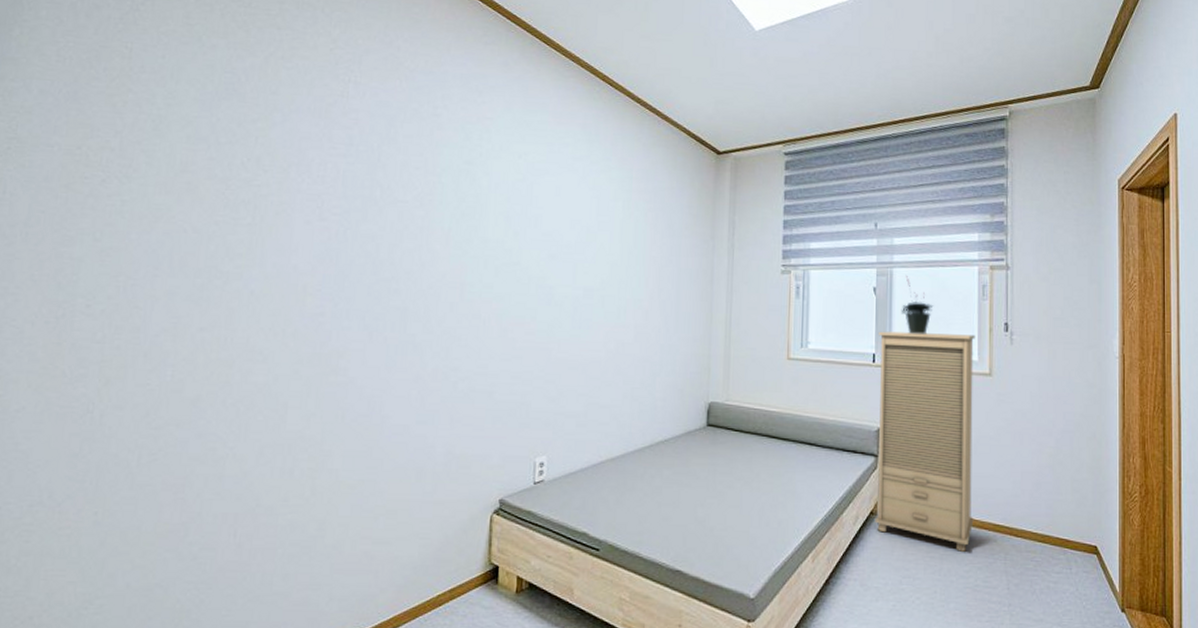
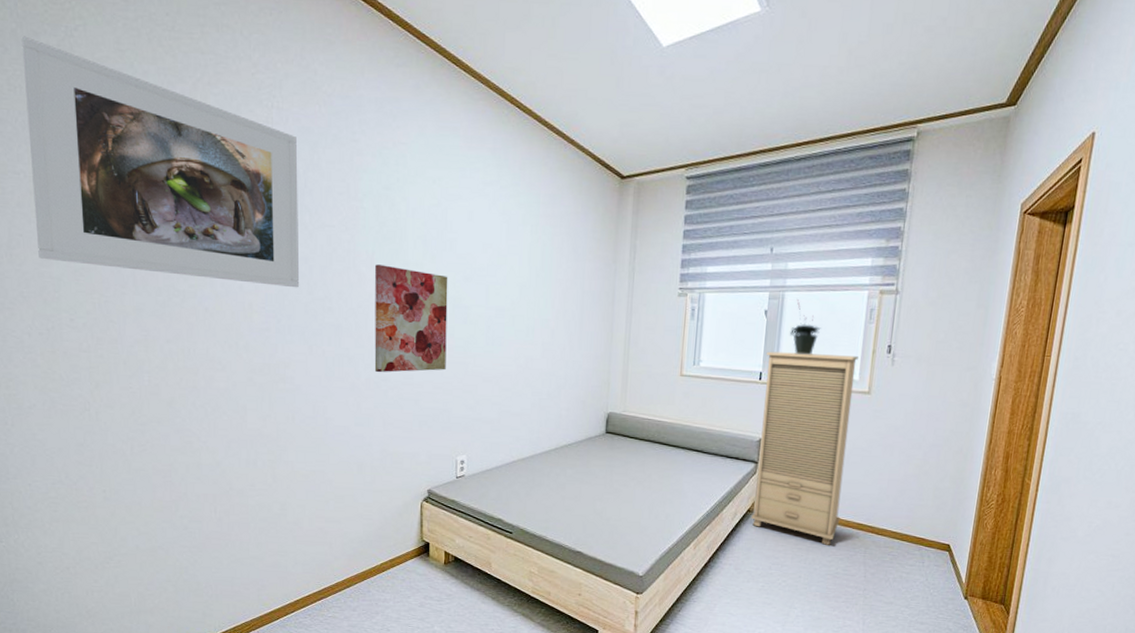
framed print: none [60,9,373,268] -> present [21,36,300,288]
wall art: none [443,242,532,362] -> present [374,264,448,373]

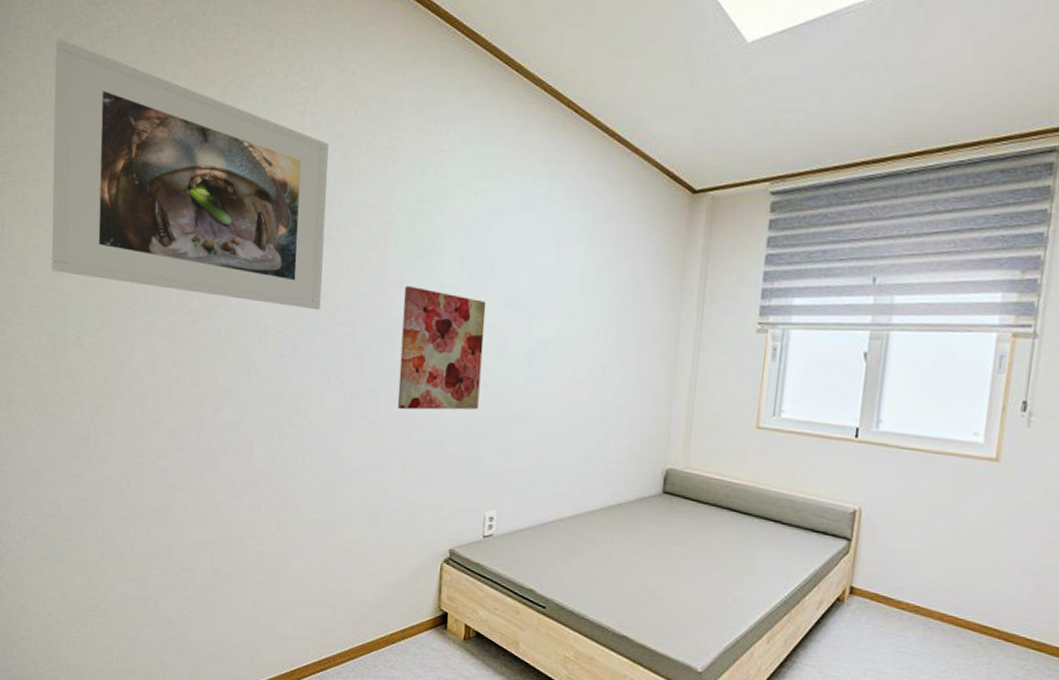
cabinet: present [751,351,859,545] -> none [841,403,985,651]
potted plant: present [789,299,821,355] -> none [894,341,936,409]

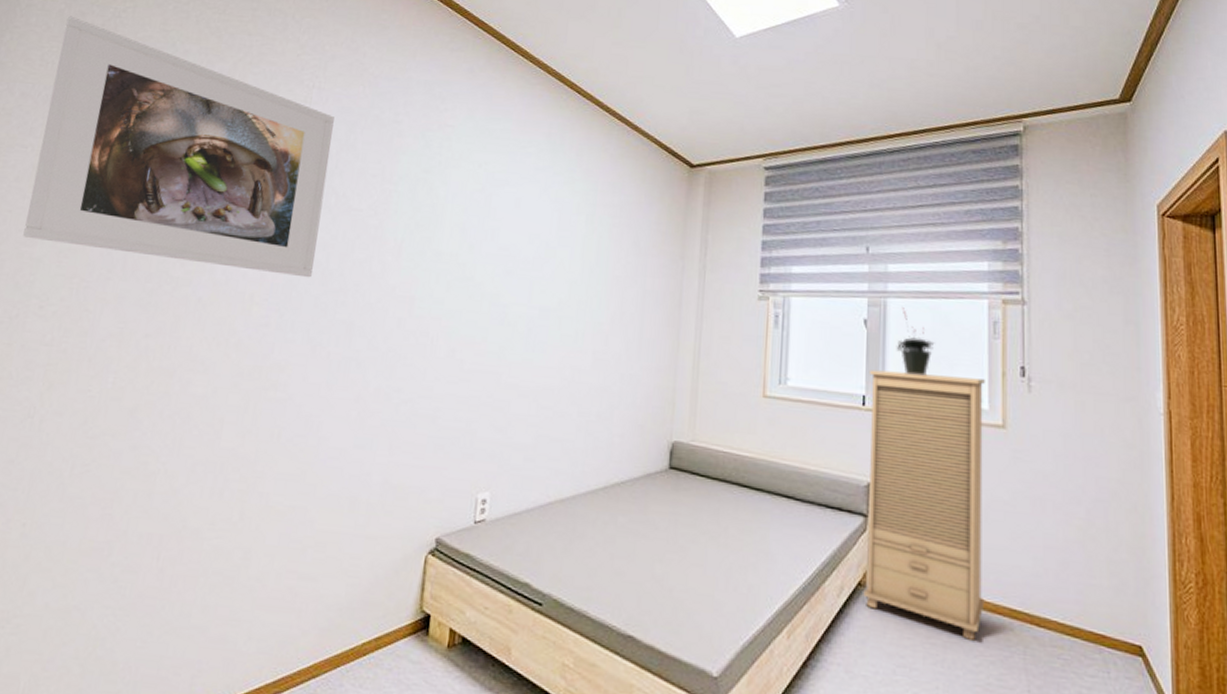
wall art: present [397,286,487,410] -> none [386,253,487,382]
cabinet: none [841,403,985,651] -> present [863,369,986,640]
potted plant: none [894,341,936,409] -> present [896,307,935,376]

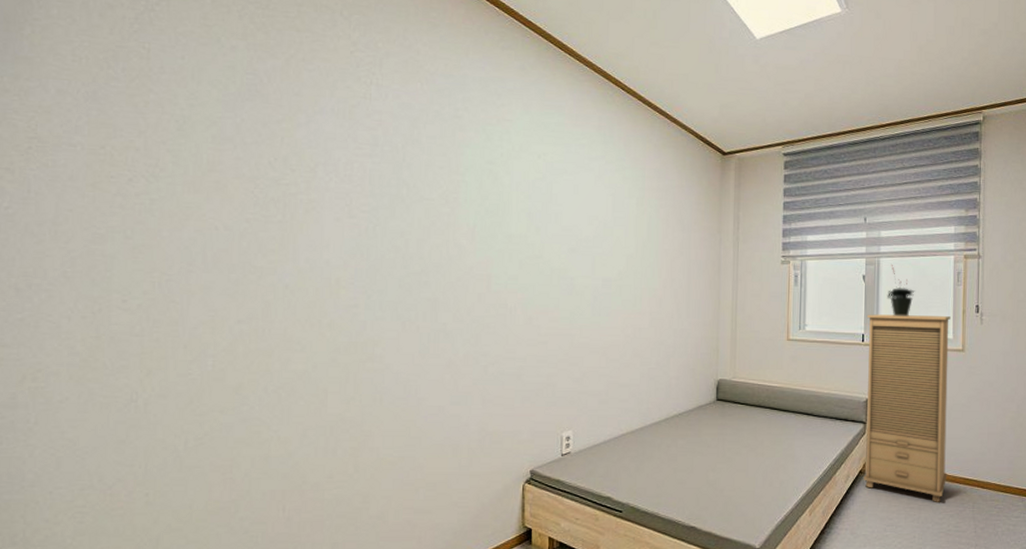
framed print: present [23,16,335,278] -> none [90,8,397,262]

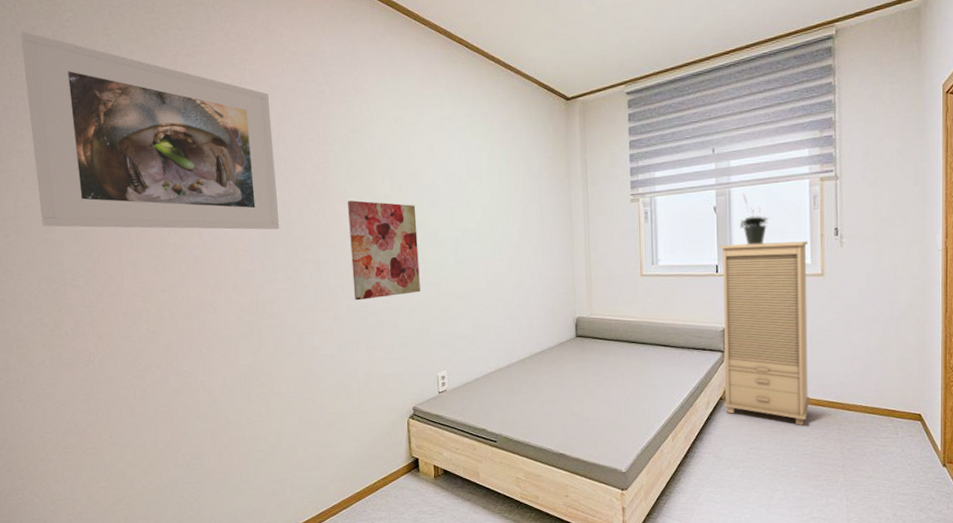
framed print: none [90,8,397,262] -> present [20,31,280,230]
wall art: none [473,237,553,348] -> present [348,200,420,301]

